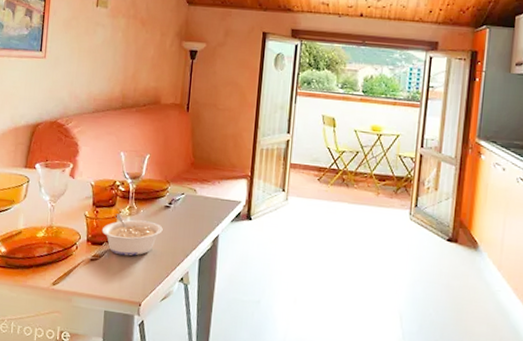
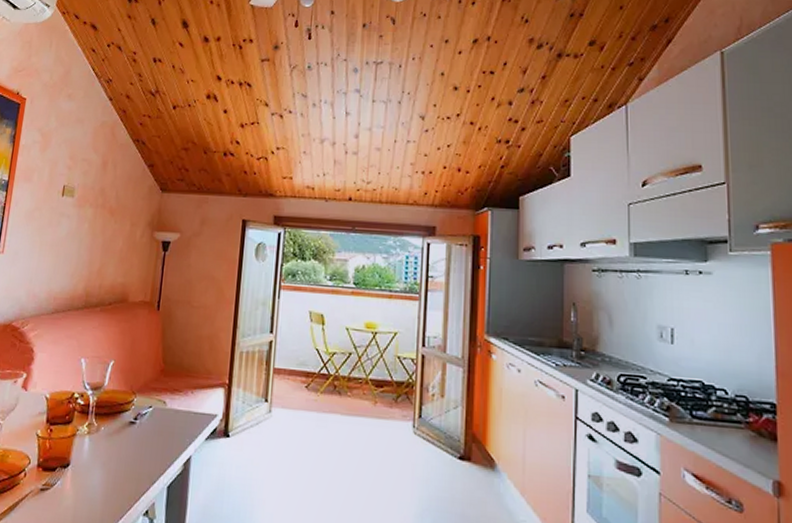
legume: present [101,214,163,256] -> none [55,432,126,485]

